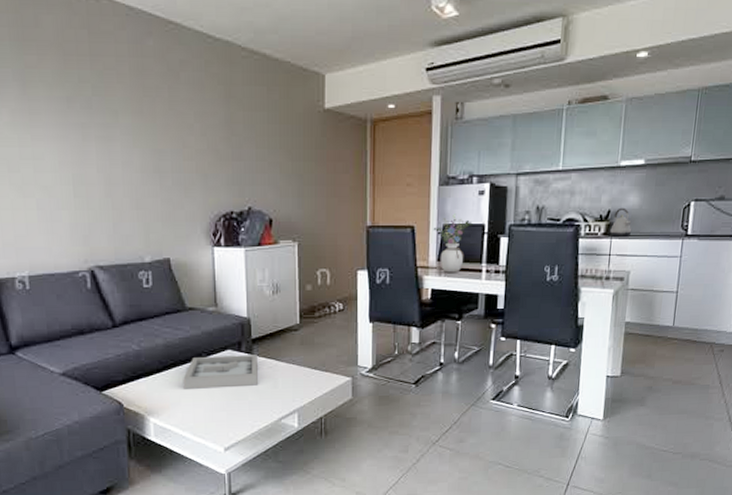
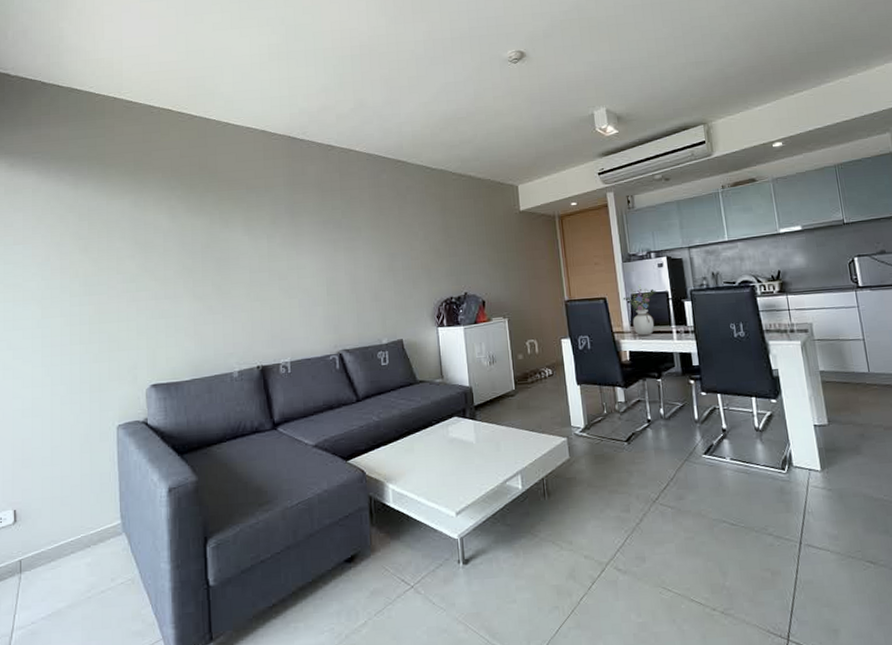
decorative tray: present [183,355,258,389] -> none [416,420,482,456]
kettle: present [610,207,632,238] -> none [784,267,805,294]

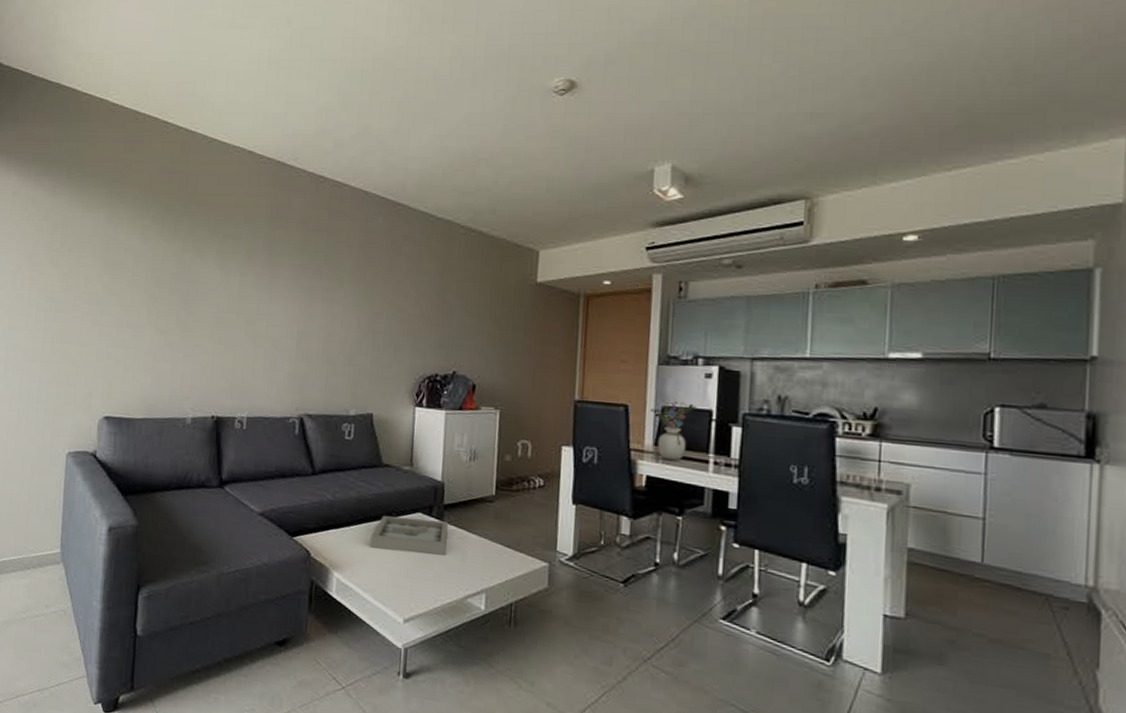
decorative tray: none [416,420,482,456] -> present [370,516,448,556]

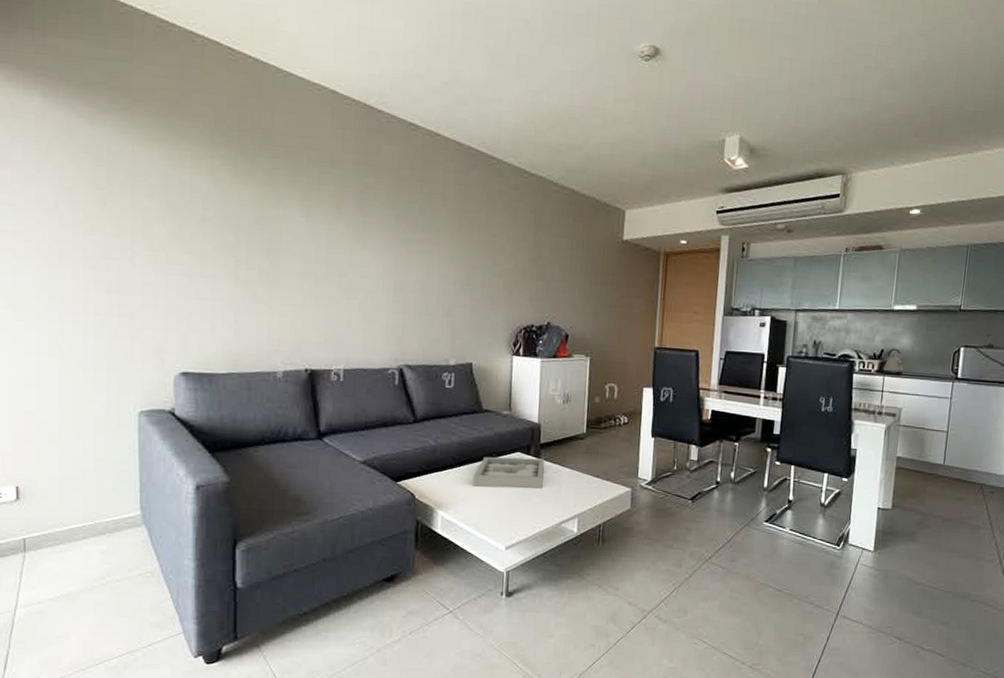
bouquet: present [649,396,698,461] -> none [716,342,753,397]
kettle: none [878,406,910,442] -> present [883,348,904,376]

